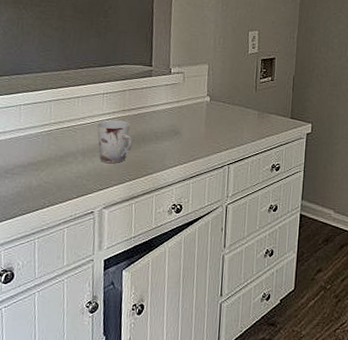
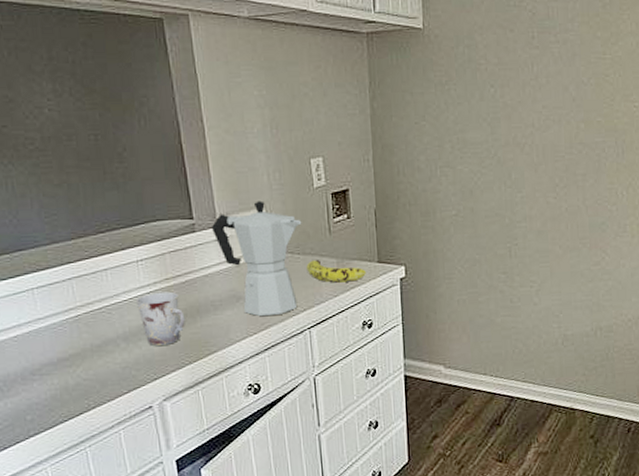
moka pot: none [164,58,235,151] -> present [211,200,302,317]
fruit: none [233,110,280,131] -> present [306,260,366,283]

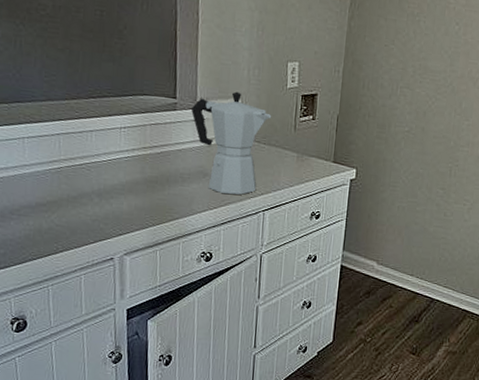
cup: present [135,291,185,347] -> none [113,158,155,207]
fruit: present [306,260,366,283] -> none [269,151,321,176]

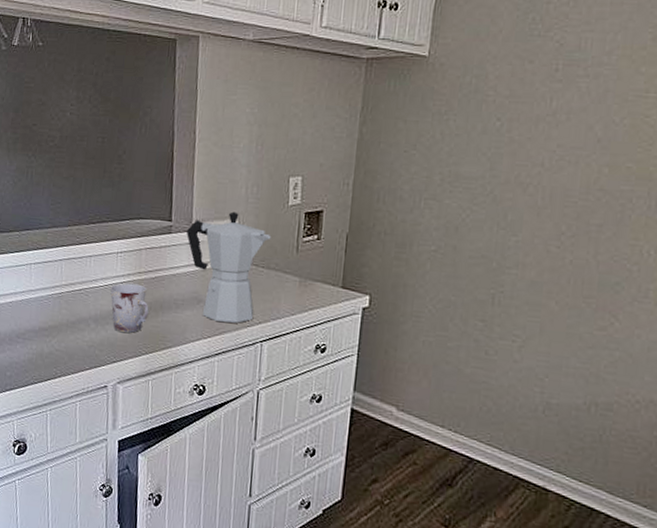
cup: none [113,158,155,207] -> present [110,283,149,334]

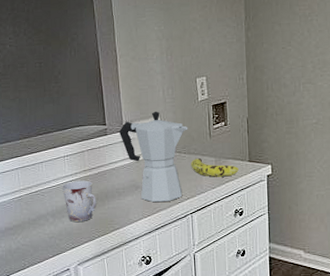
fruit: none [268,275,328,304] -> present [191,158,239,177]

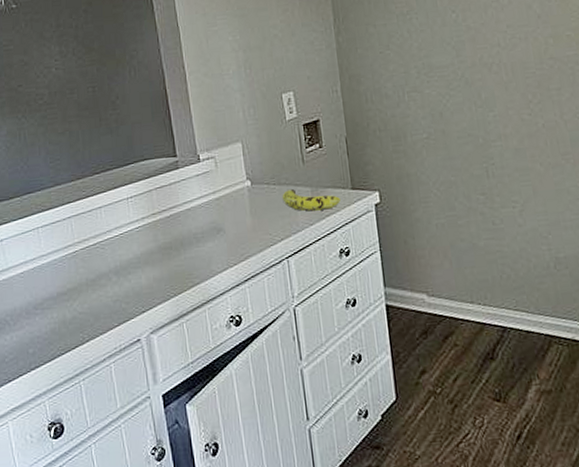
cup: present [61,180,97,223] -> none [125,226,170,280]
moka pot: present [118,111,188,203] -> none [192,136,277,248]

